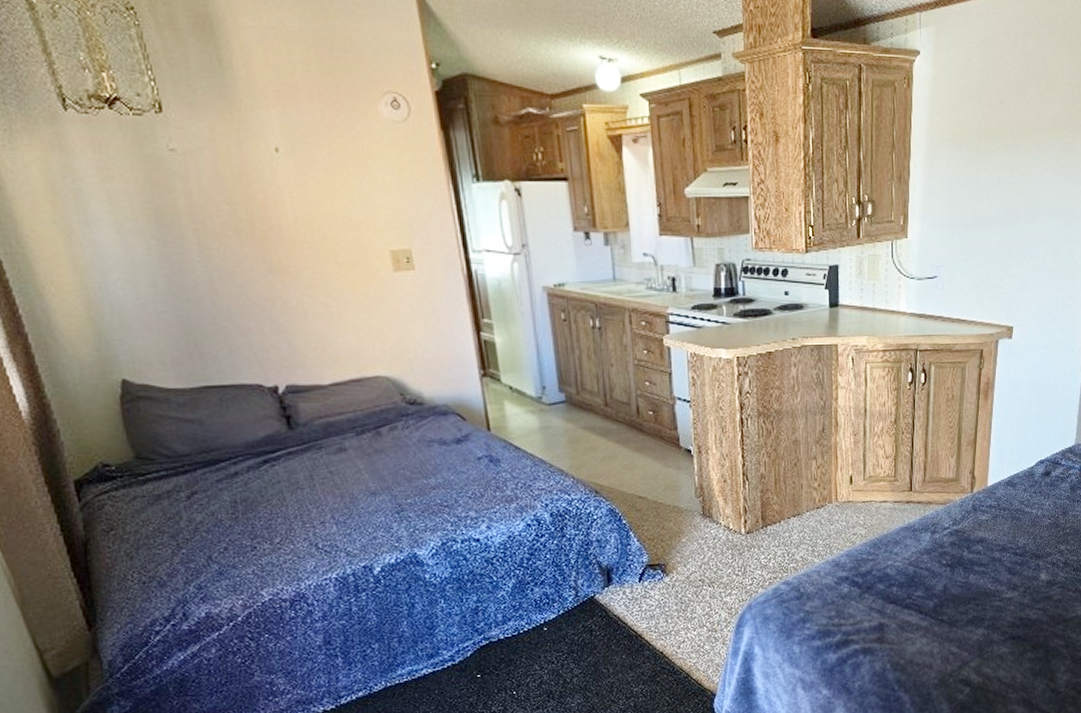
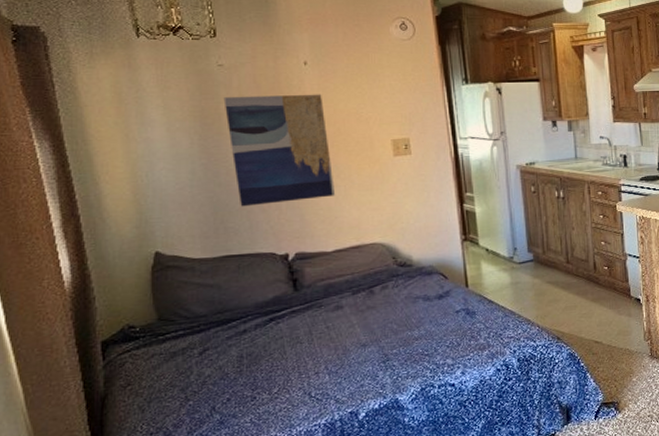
wall art: none [180,190,328,329] -> present [223,94,336,207]

